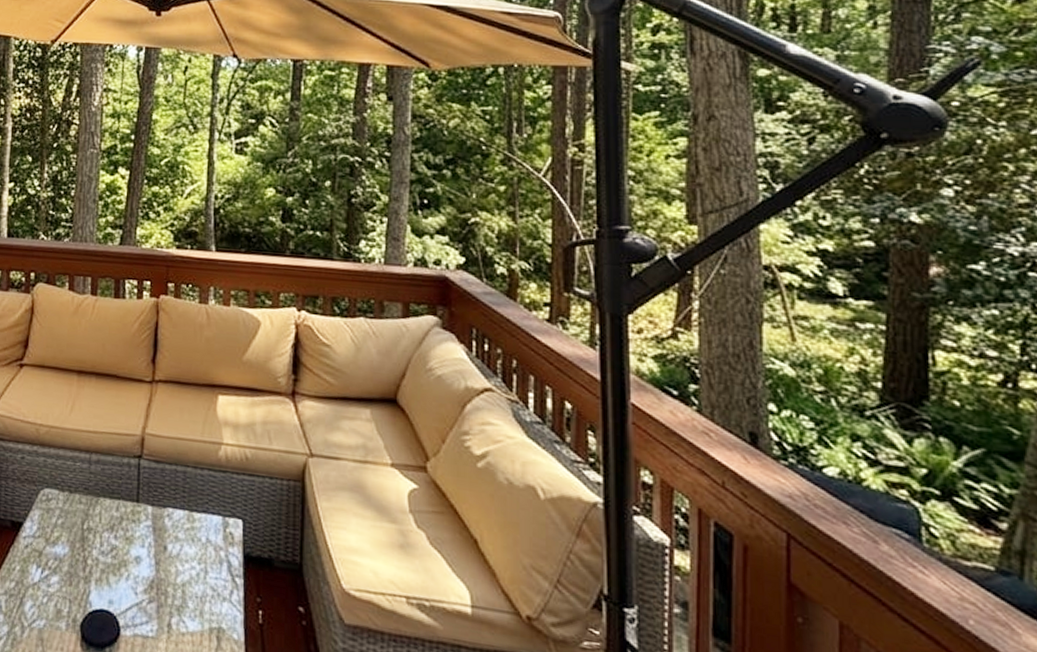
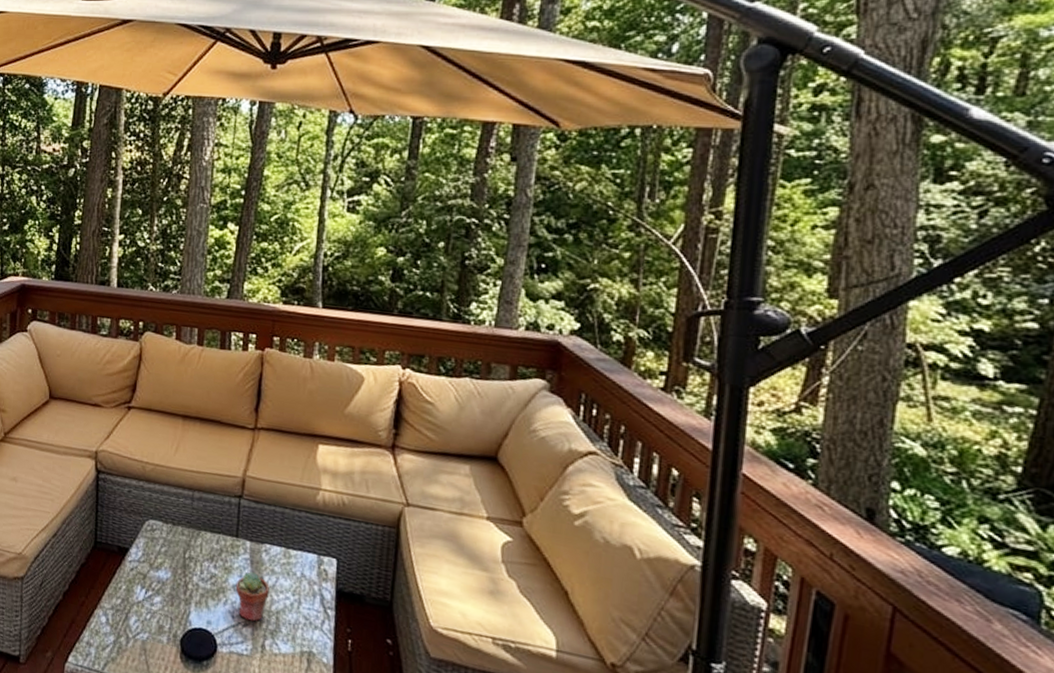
potted succulent: none [138,540,174,598] -> present [235,572,270,622]

